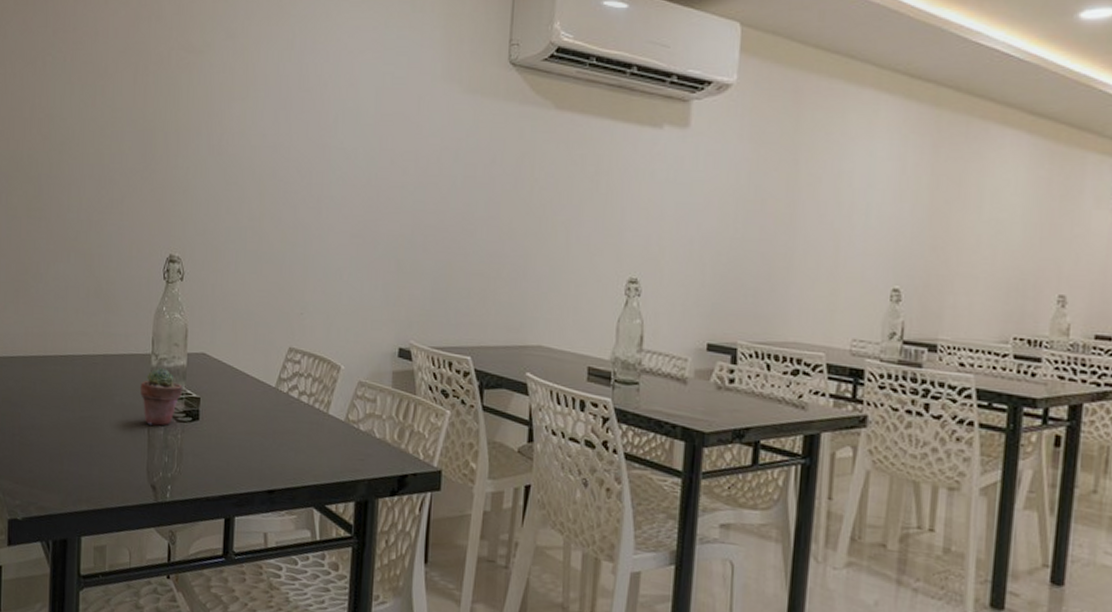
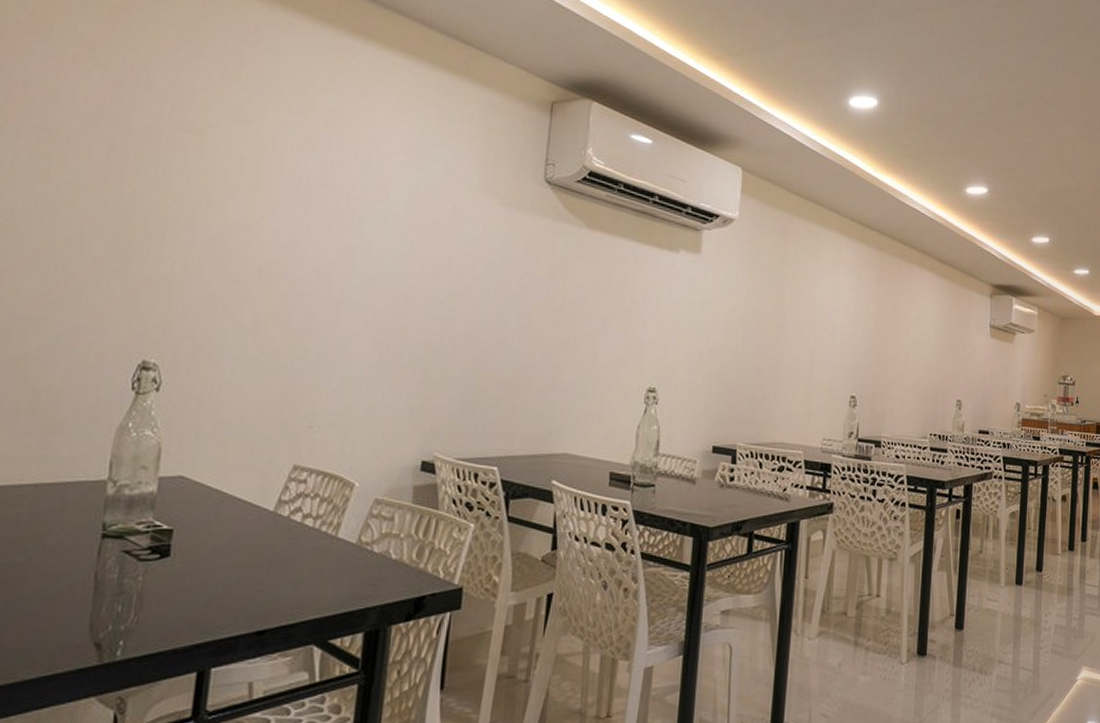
potted succulent: present [139,368,183,426] -> none [87,497,151,568]

